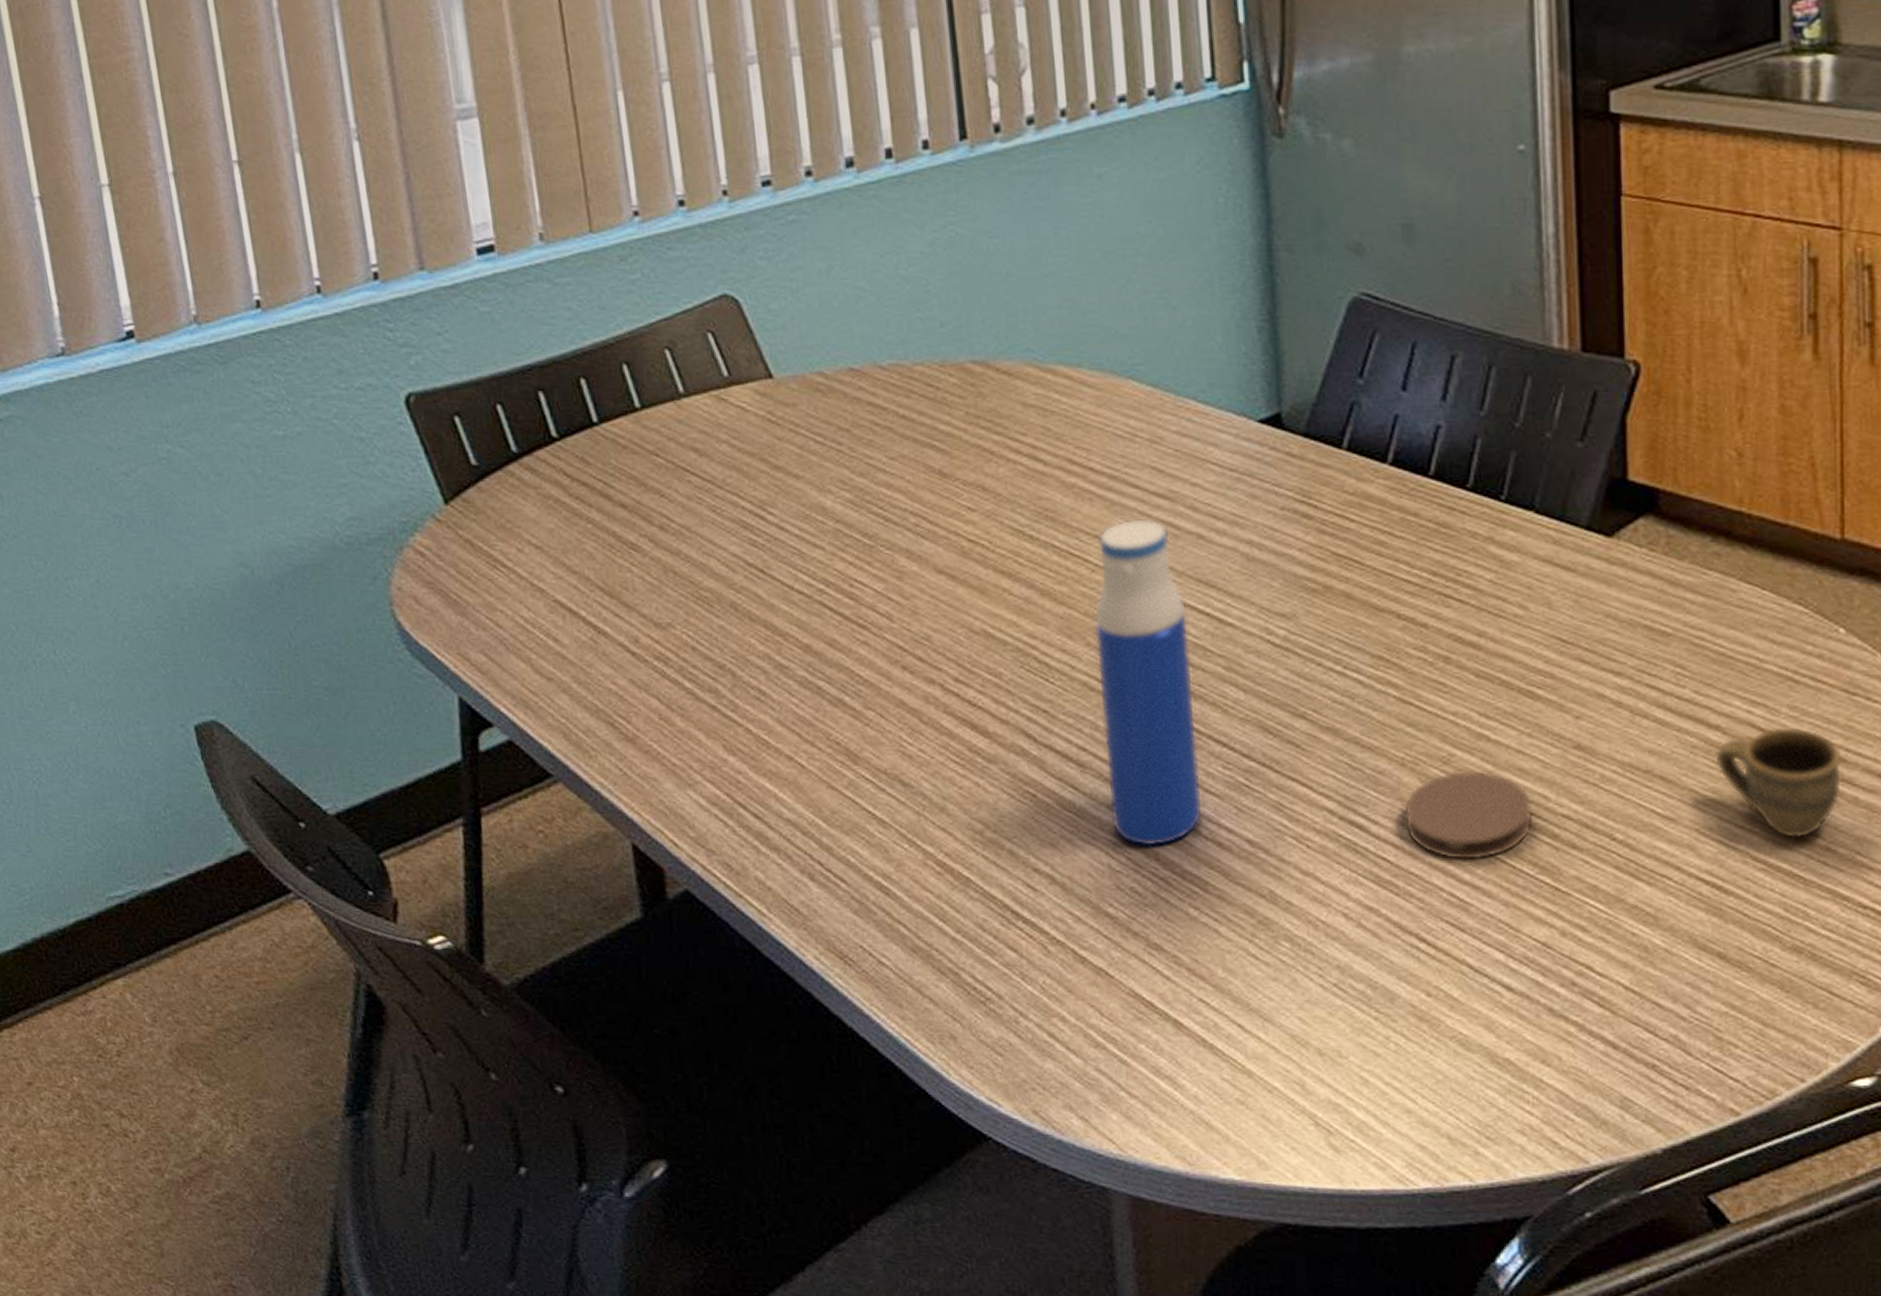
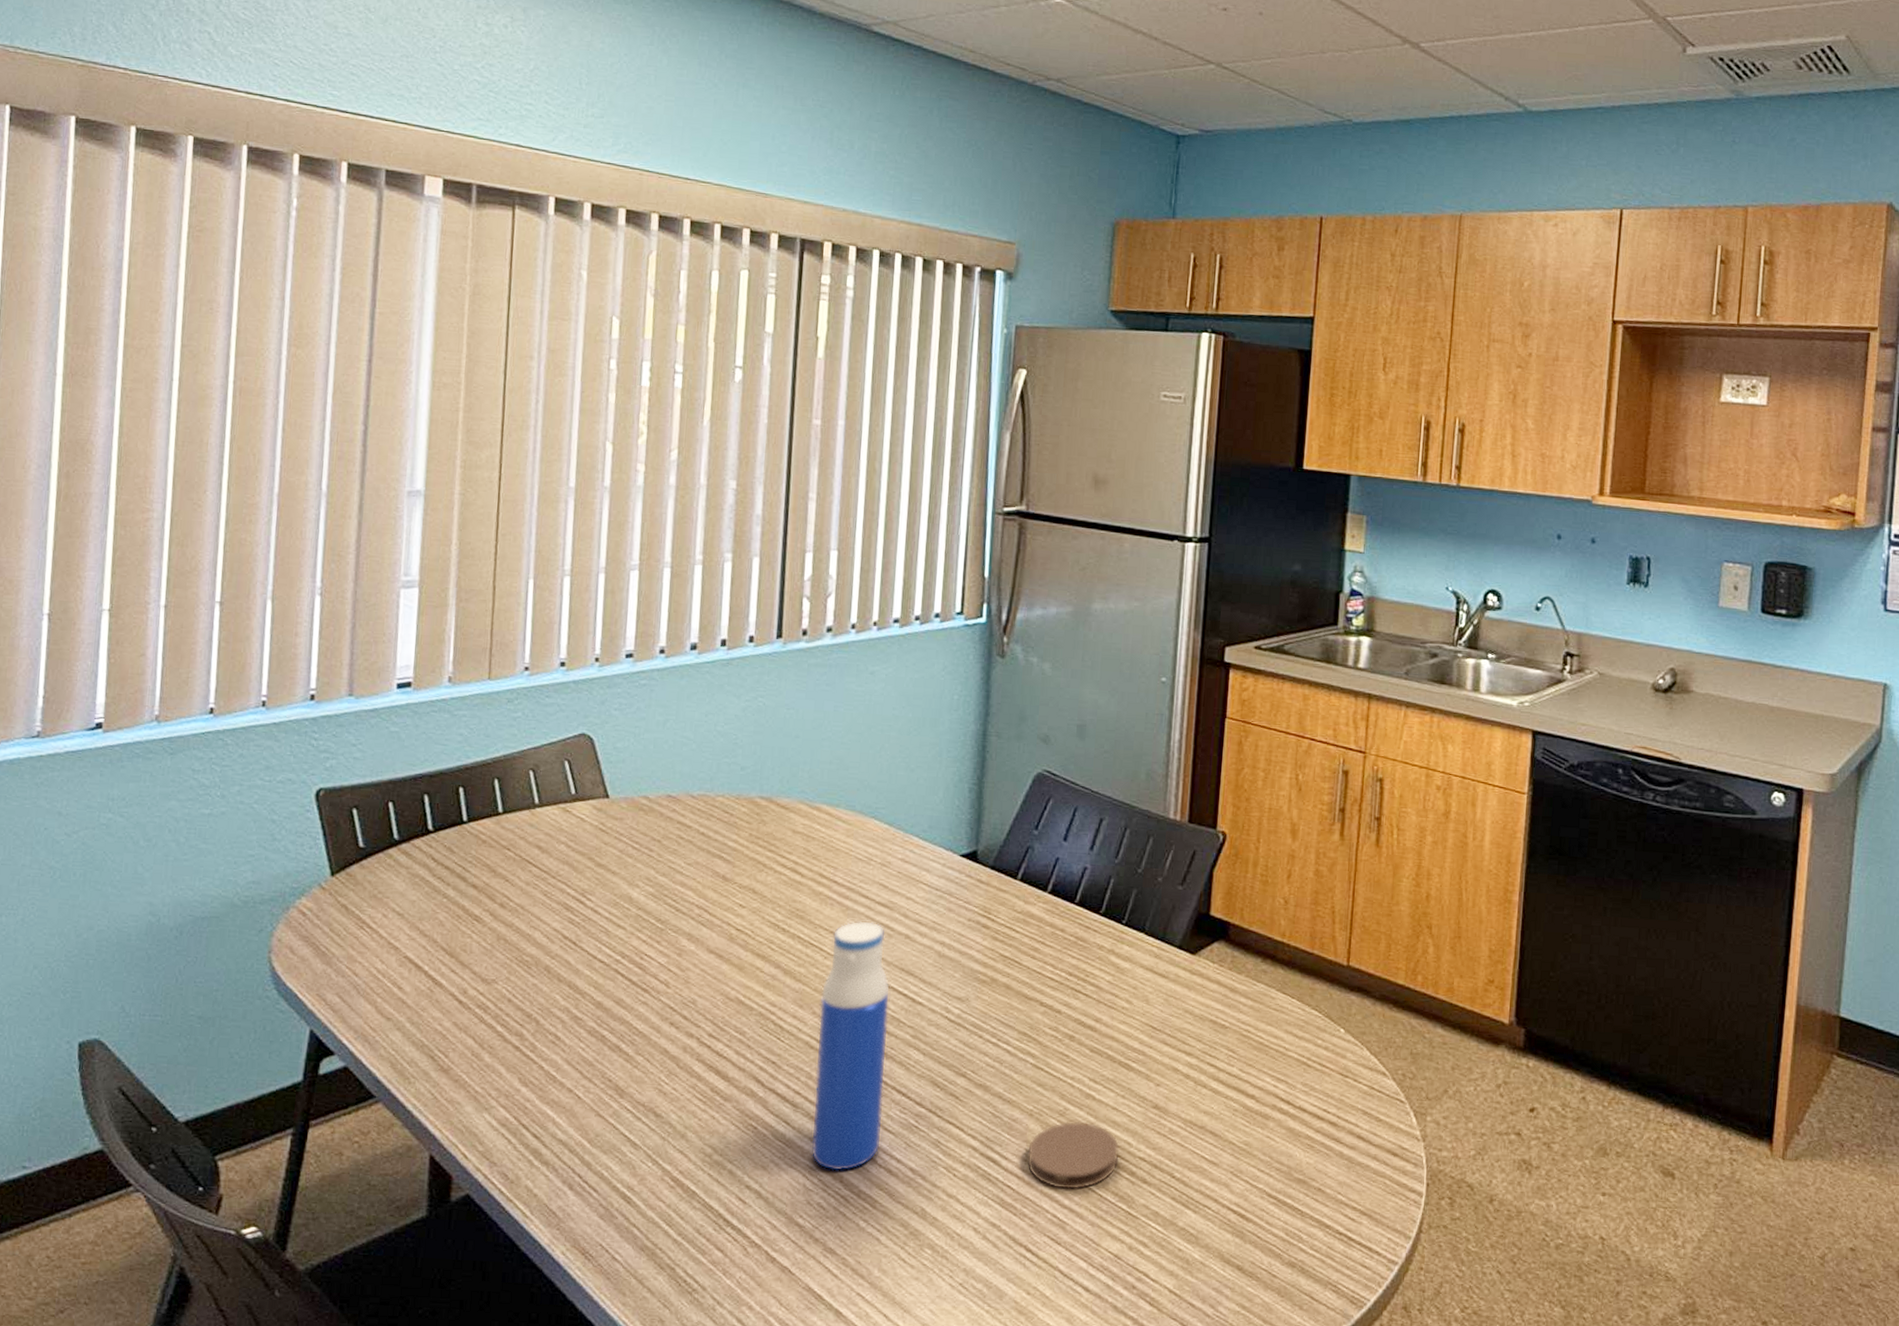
cup: present [1715,727,1842,838] -> none [1249,1098,1335,1181]

